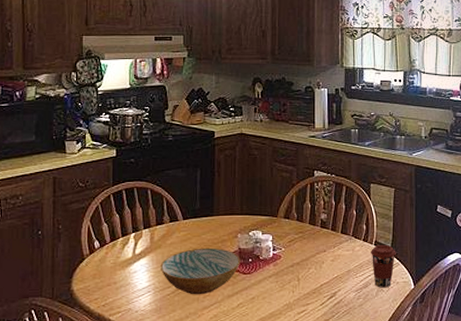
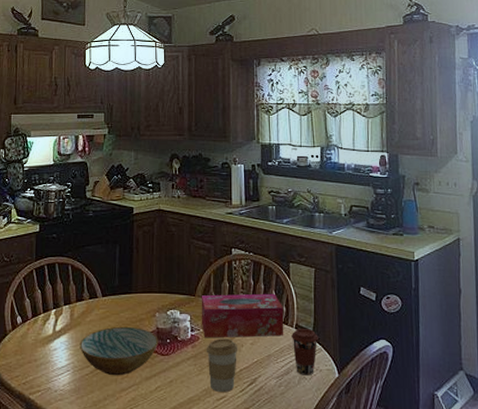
tissue box: none [283,213,364,257] -> present [201,293,284,338]
coffee cup: none [287,256,319,307] -> present [206,338,238,393]

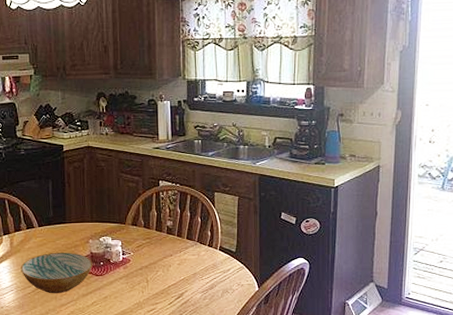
tissue box: present [201,293,284,338] -> none [131,220,209,260]
coffee cup: present [206,338,238,393] -> none [136,260,167,306]
coffee cup: present [292,328,318,375] -> none [216,249,241,290]

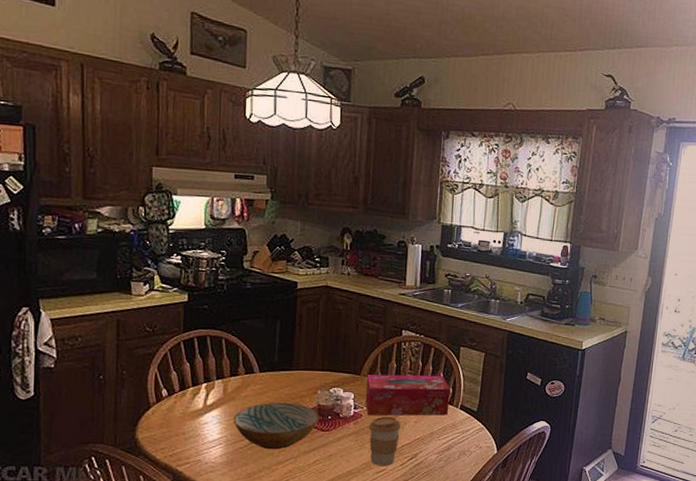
tissue box: none [131,220,209,260] -> present [365,374,451,416]
coffee cup: none [136,260,167,306] -> present [368,416,402,466]

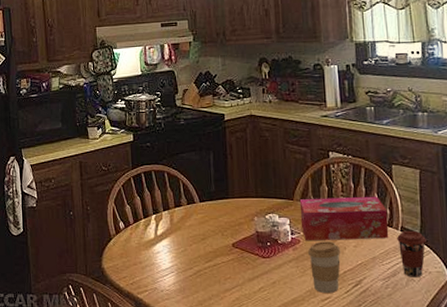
bowl: present [233,402,320,450] -> none [181,230,259,277]
coffee cup: none [455,408,482,452] -> present [397,230,426,278]

